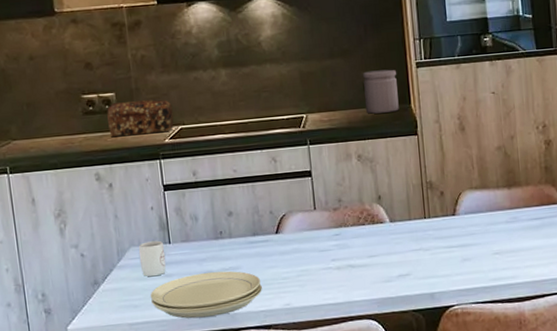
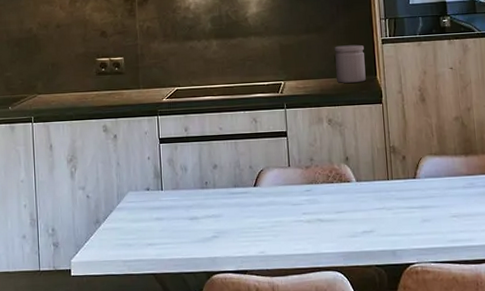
bread loaf: present [107,99,174,138] -> none [116,63,171,95]
mug: present [138,240,167,277] -> none [135,187,158,220]
plate: present [150,271,262,319] -> none [142,218,240,260]

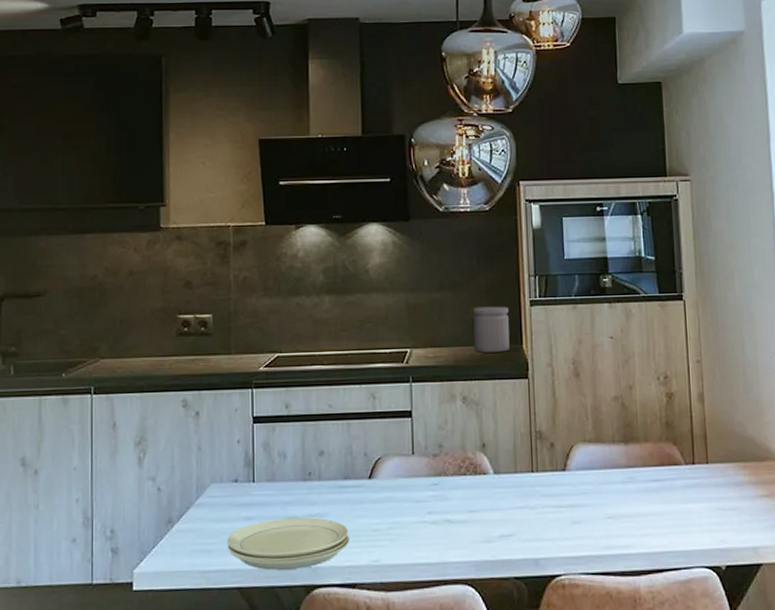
plate: none [142,218,240,260] -> present [226,517,349,570]

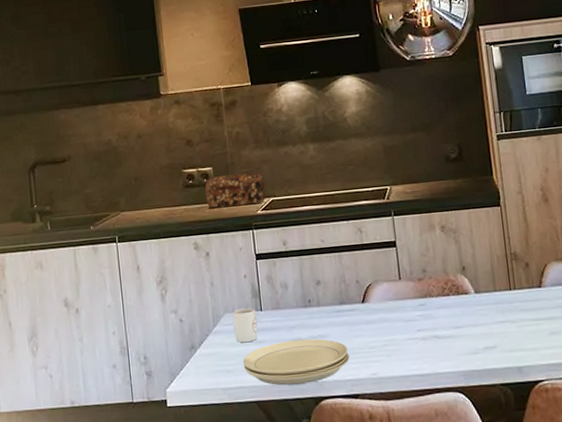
bread loaf: none [202,323,271,362] -> present [205,173,266,209]
mug: none [219,478,248,519] -> present [232,307,258,343]
jar: present [473,306,510,354] -> none [445,142,481,186]

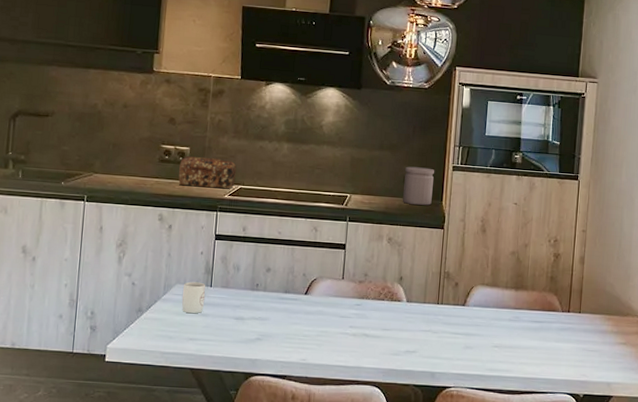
plate: present [242,339,349,386] -> none [184,318,284,359]
jar: none [445,142,481,186] -> present [402,166,435,206]

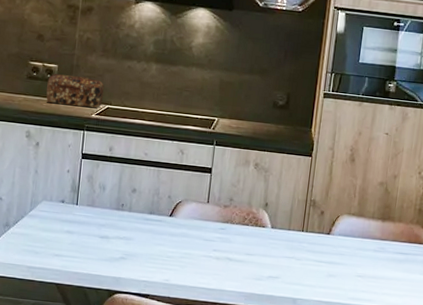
mug: present [181,281,206,314] -> none [48,199,72,231]
jar: present [402,166,435,206] -> none [270,91,306,132]

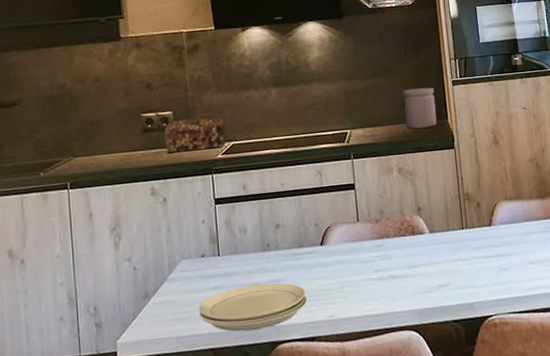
plate: none [50,236,148,277] -> present [198,283,307,332]
jar: none [270,91,306,132] -> present [403,87,437,129]

